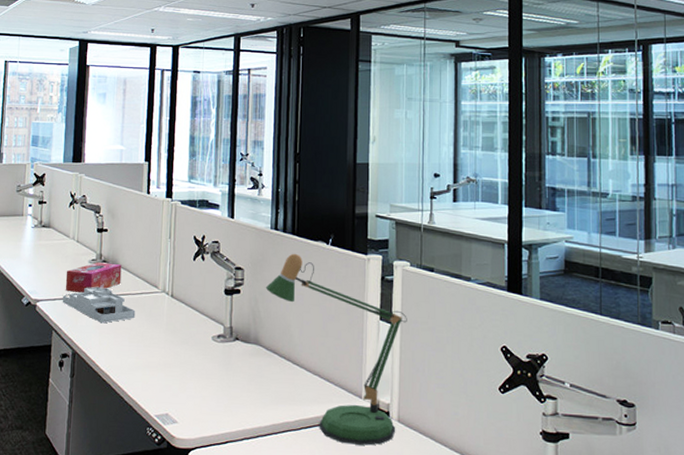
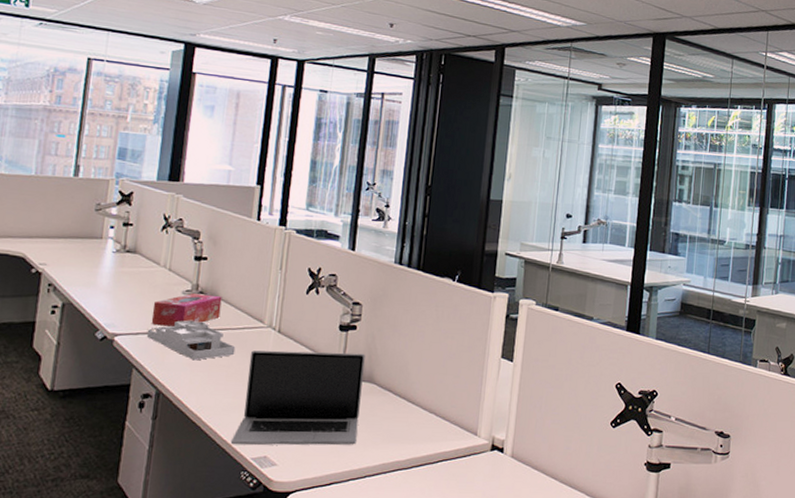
laptop: none [136,313,250,405] -> present [230,350,365,446]
desk lamp: present [265,253,407,445] -> none [384,289,529,481]

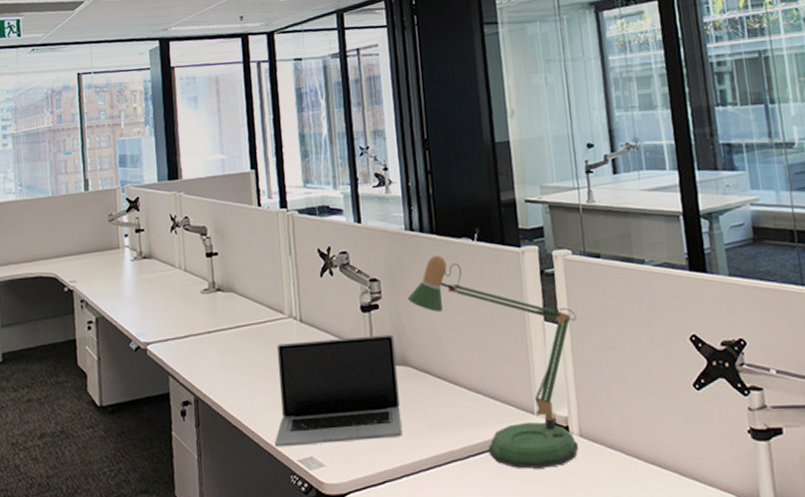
desk organizer: present [146,320,236,361] -> none [175,319,262,362]
tissue box: present [151,293,222,327] -> none [176,291,241,330]
desk lamp: none [384,289,529,481] -> present [407,255,579,469]

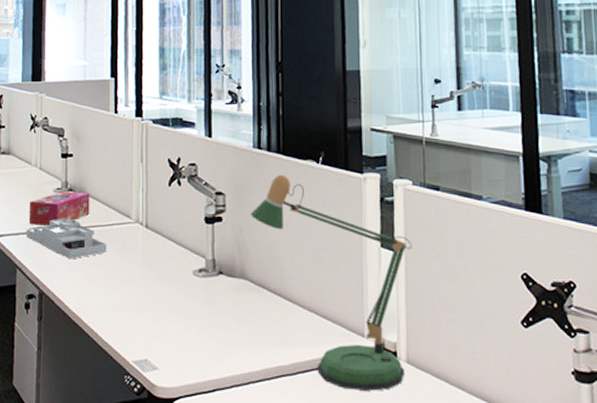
desk organizer: none [175,319,262,362] -> present [26,218,107,259]
tissue box: none [176,291,241,330] -> present [28,191,90,225]
laptop: present [274,334,402,447] -> none [111,246,235,348]

